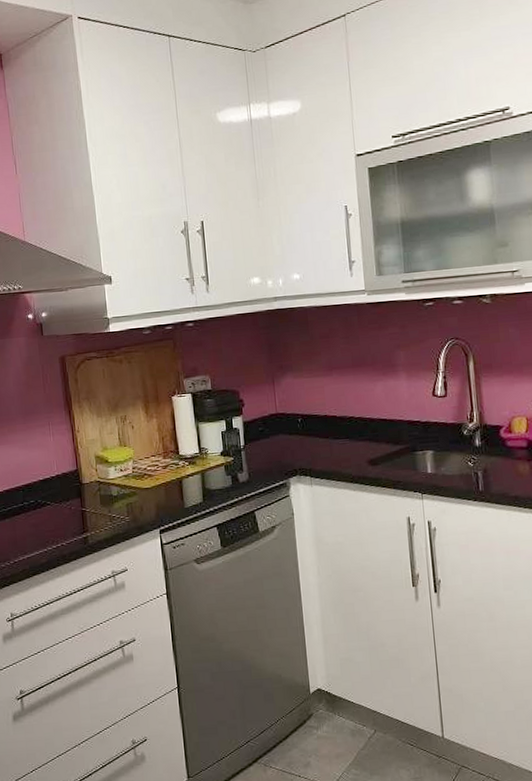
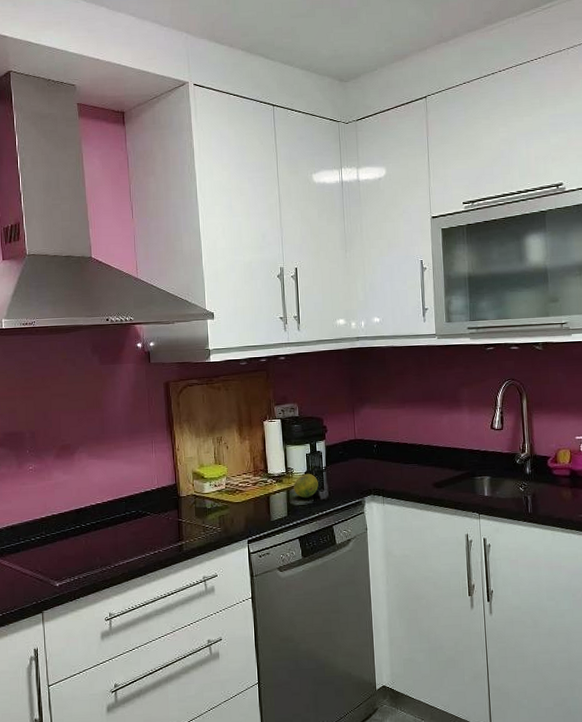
fruit: none [208,453,237,482] -> present [293,473,319,498]

